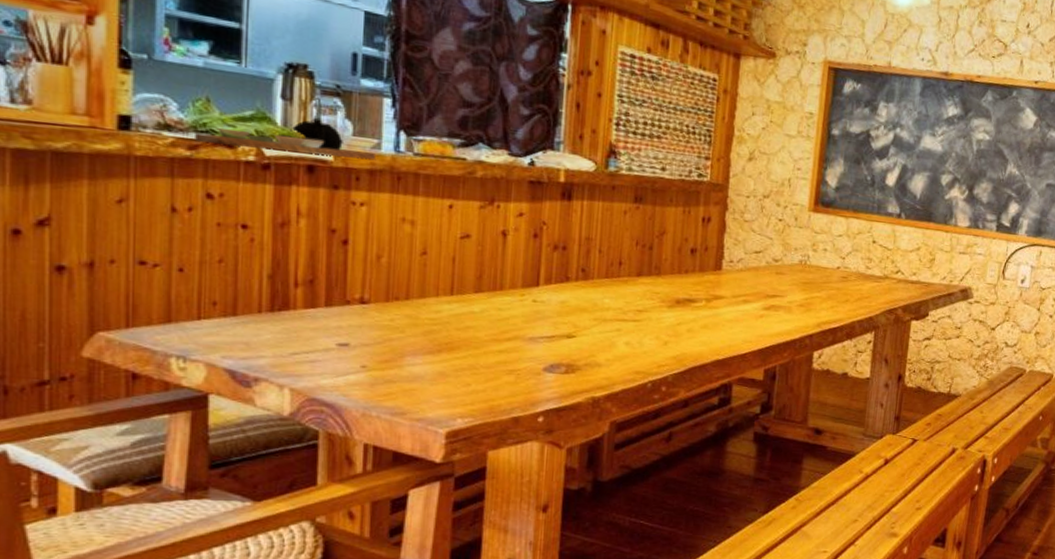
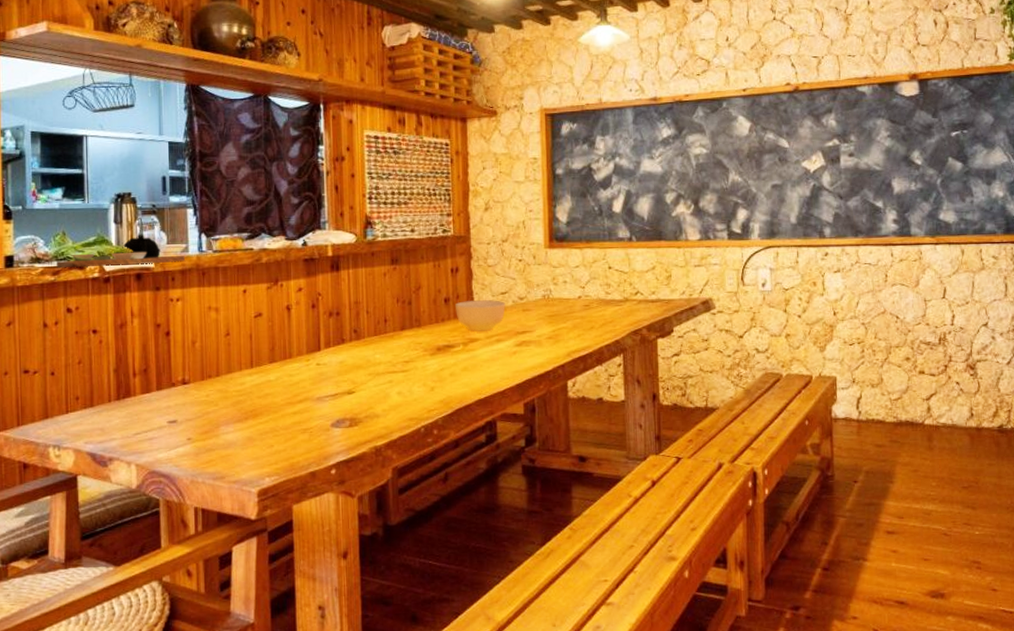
bowl: none [701,254,758,290] -> present [454,300,506,332]

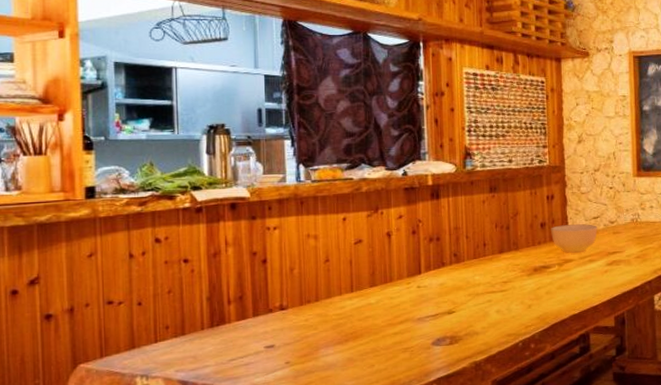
tea set: present [57,217,185,267] -> none [144,148,282,198]

